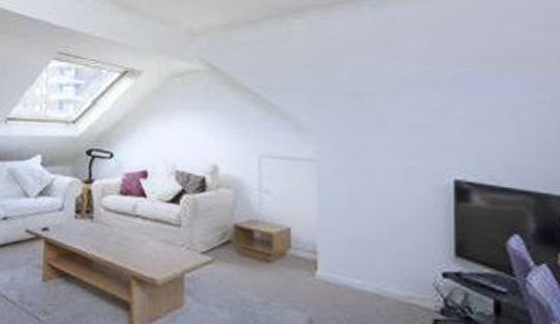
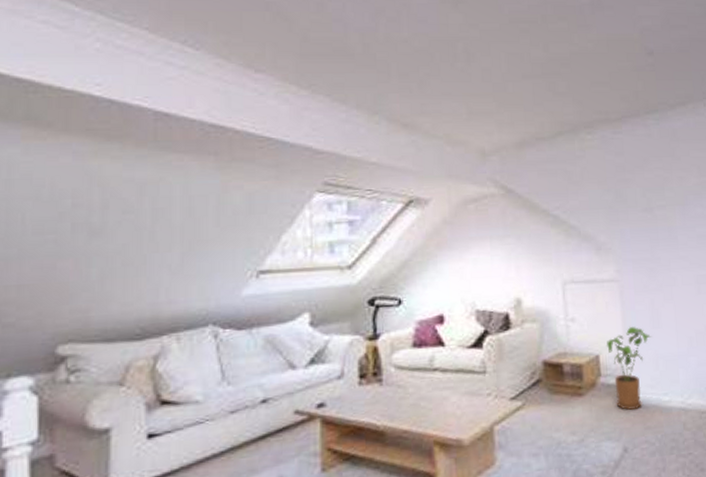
house plant: none [298,205,349,286] -> present [606,326,652,410]

